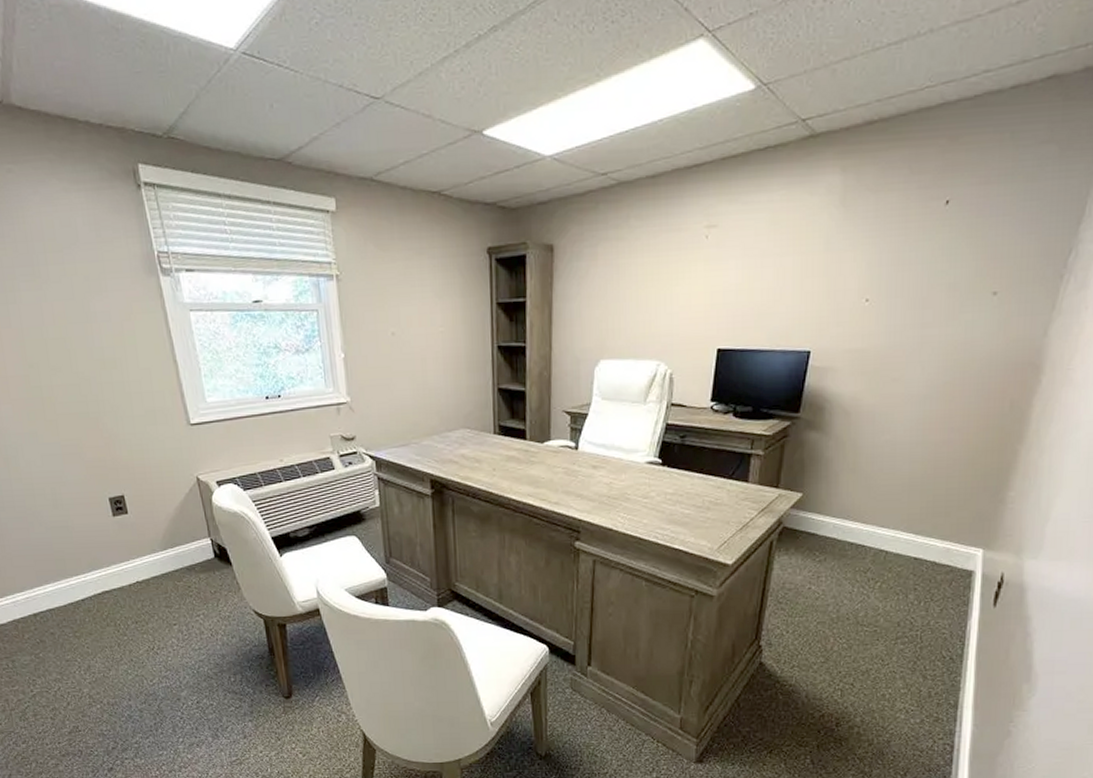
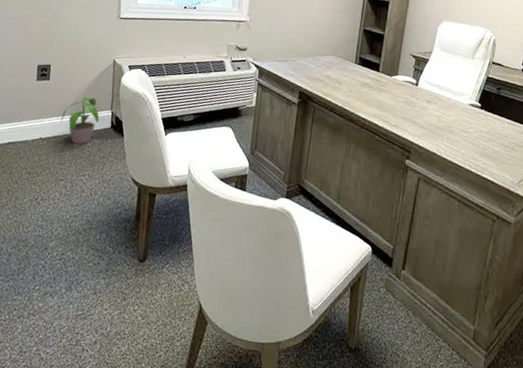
potted plant: none [154,526,199,583] -> present [61,97,100,145]

